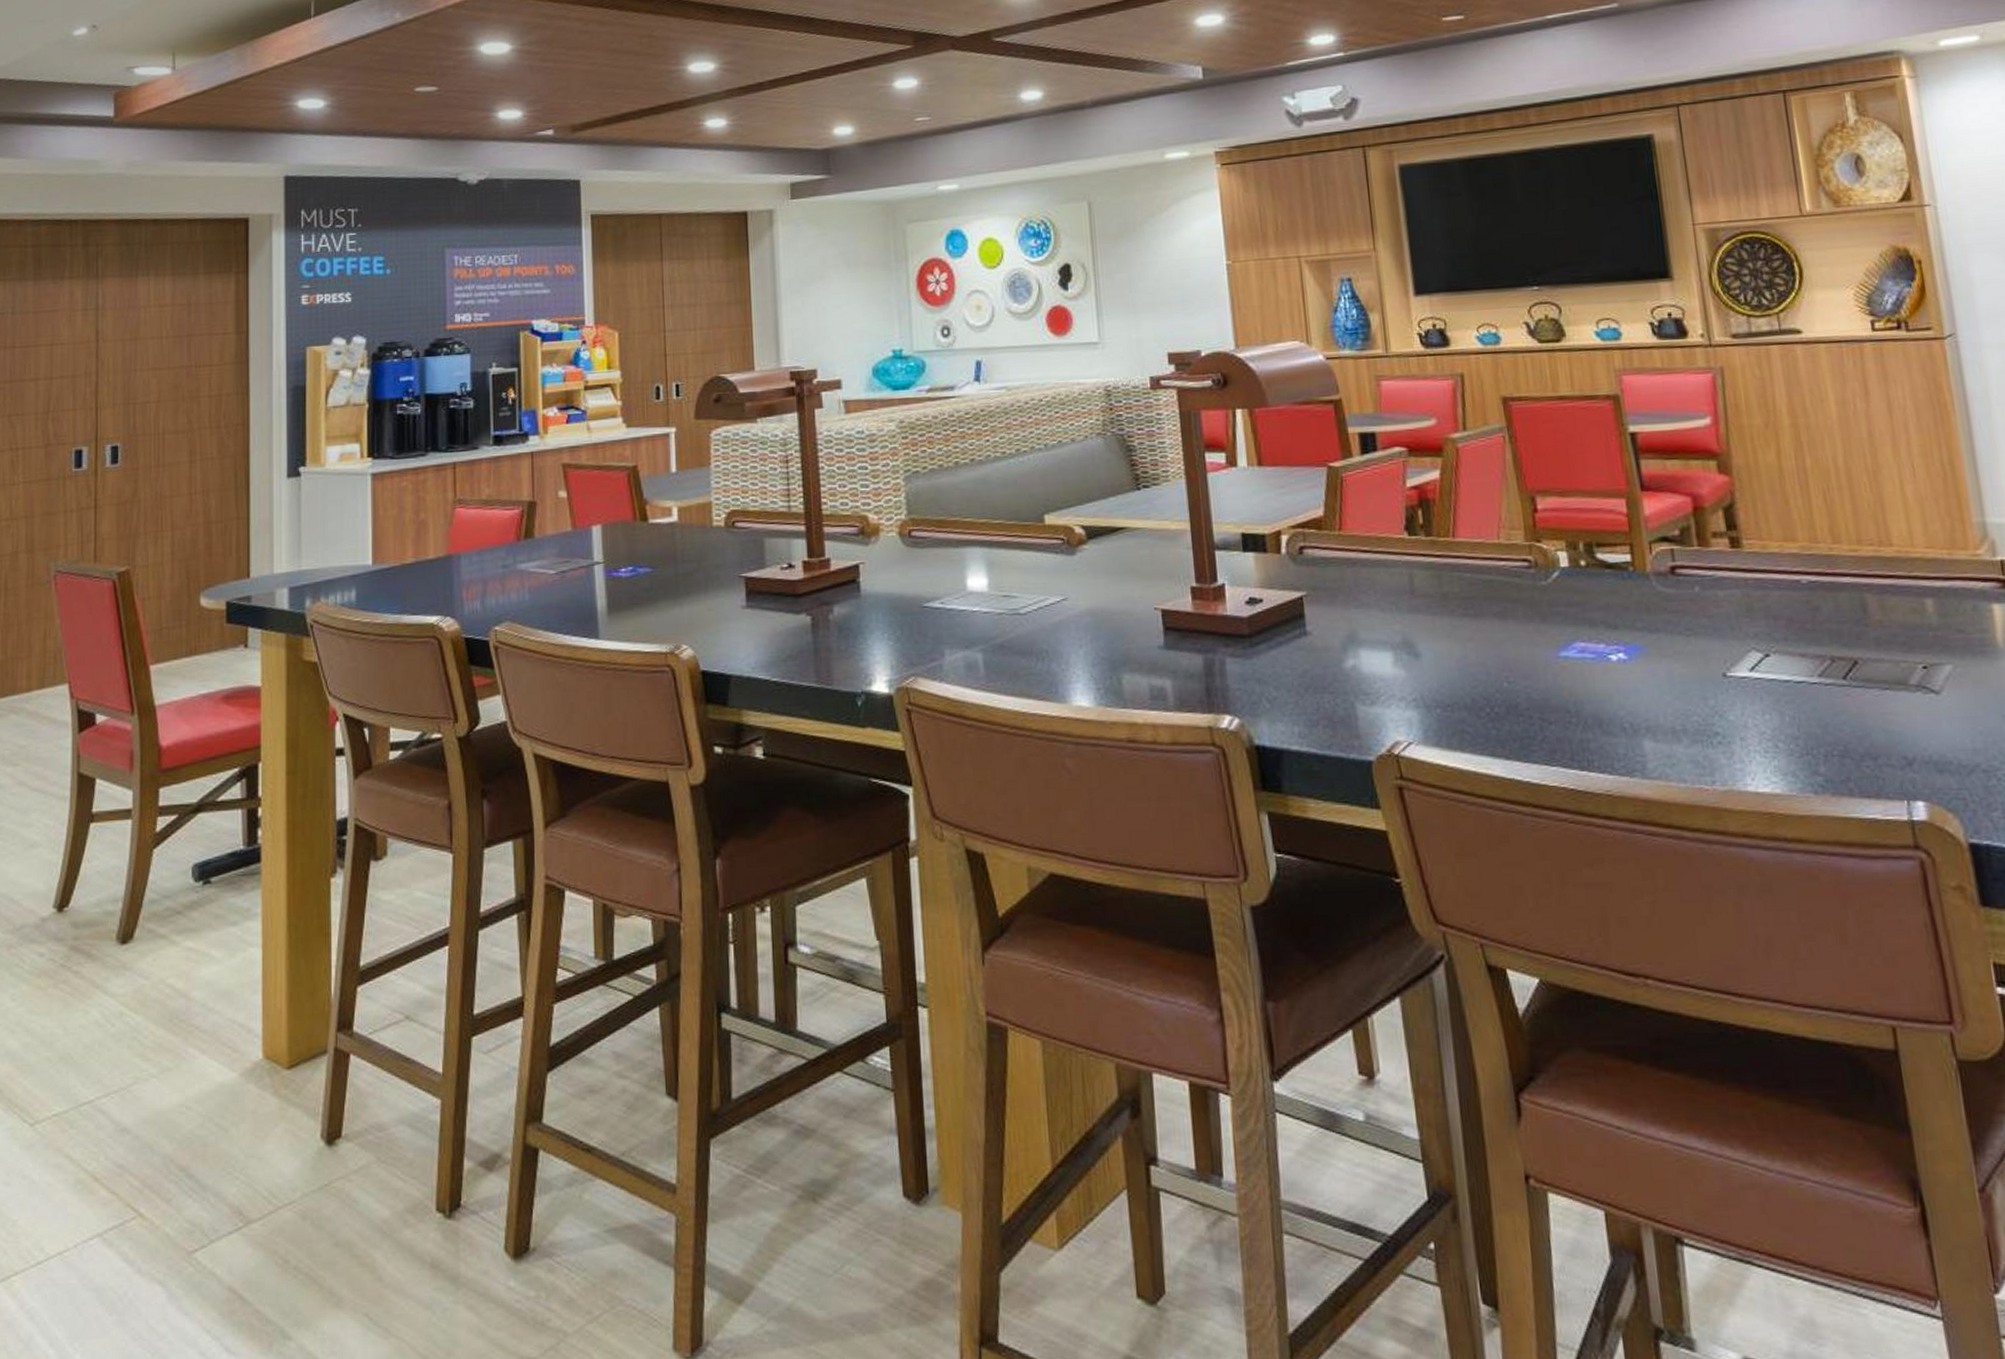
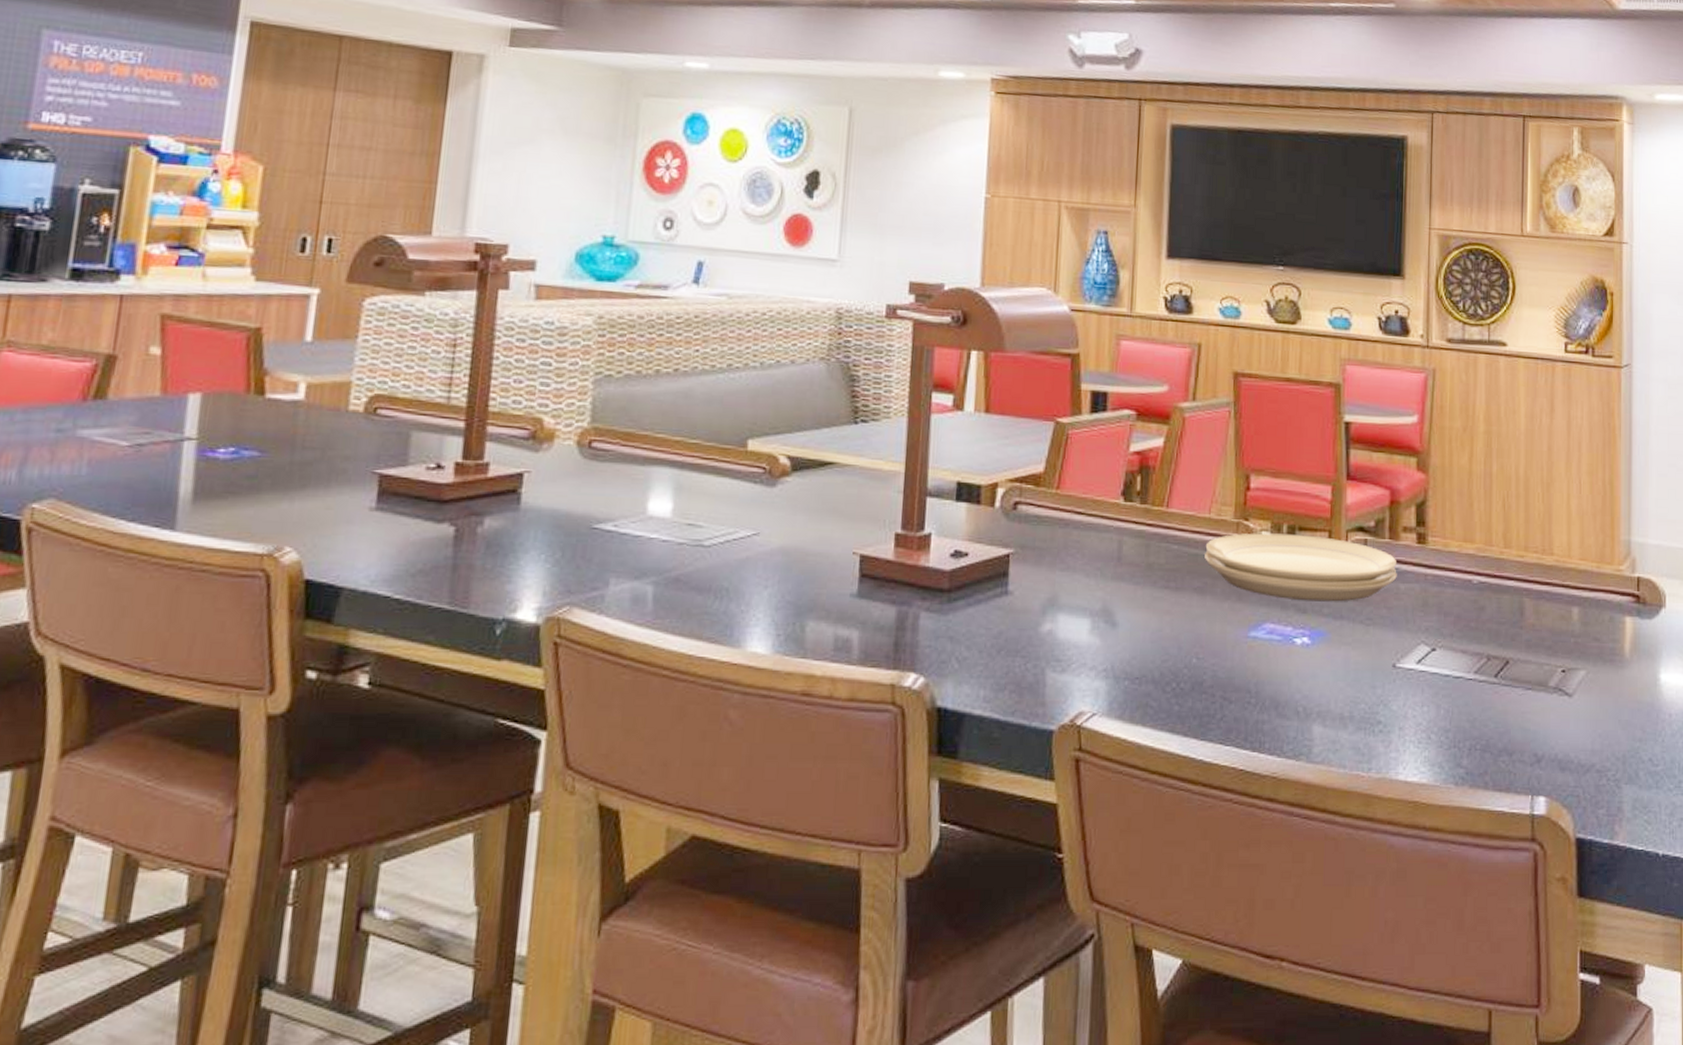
plate: none [1499,551,1713,617] -> present [1205,533,1397,602]

